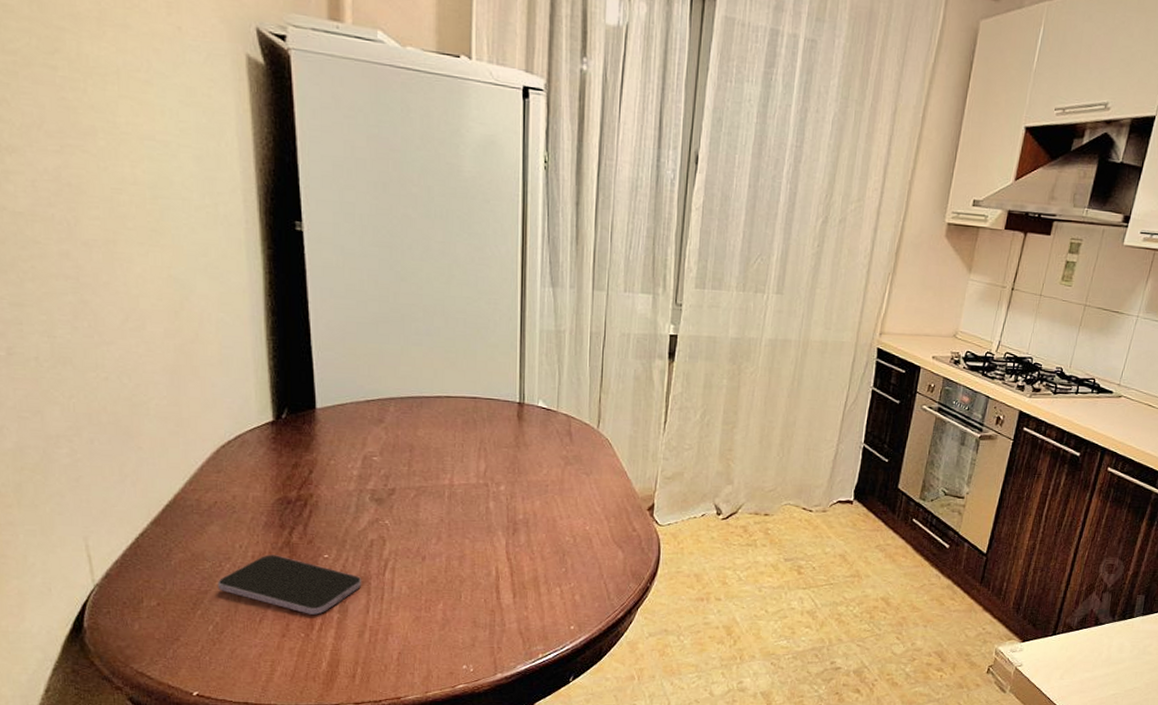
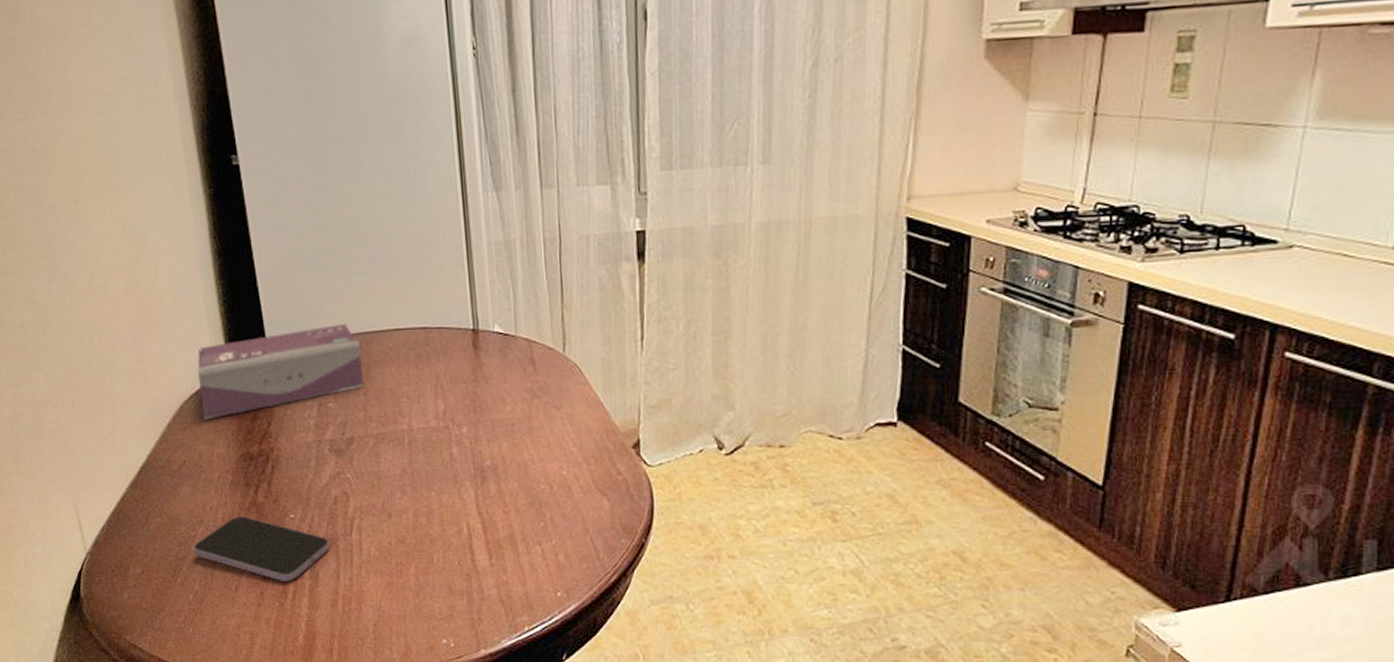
tissue box: none [238,387,410,464] -> present [197,323,364,420]

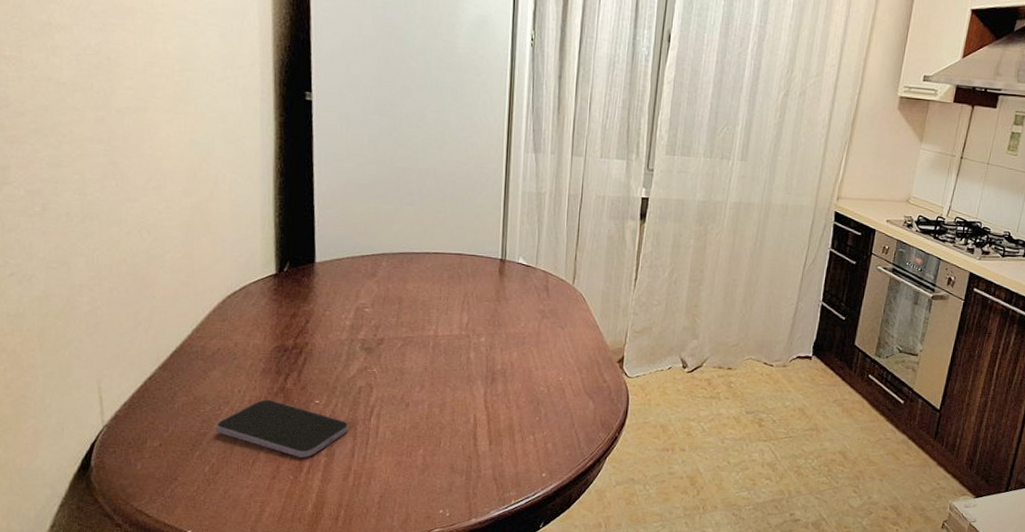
tissue box: present [197,323,364,420] -> none [244,243,401,314]

